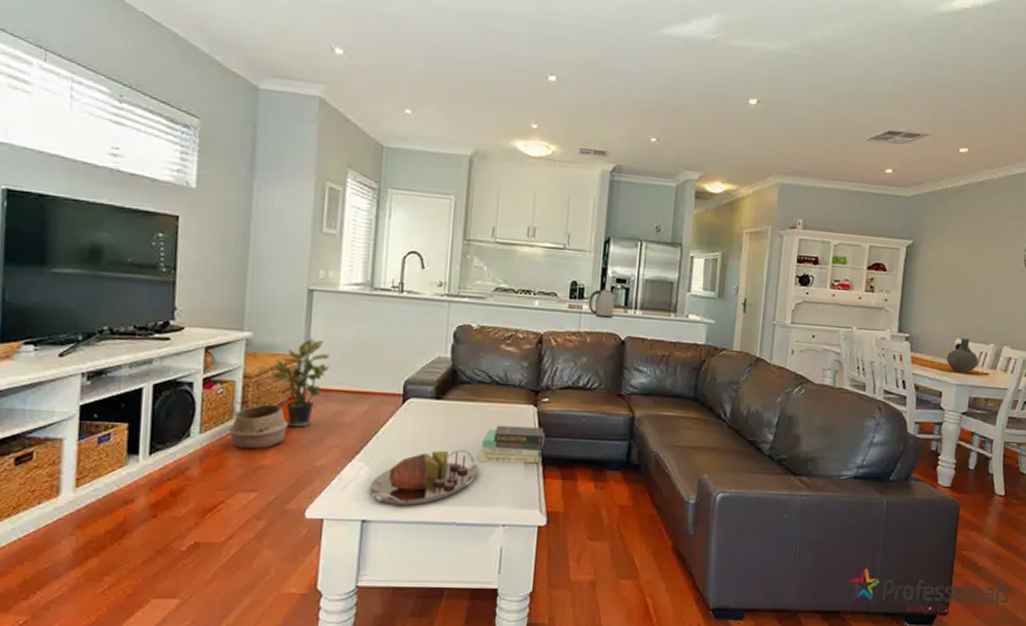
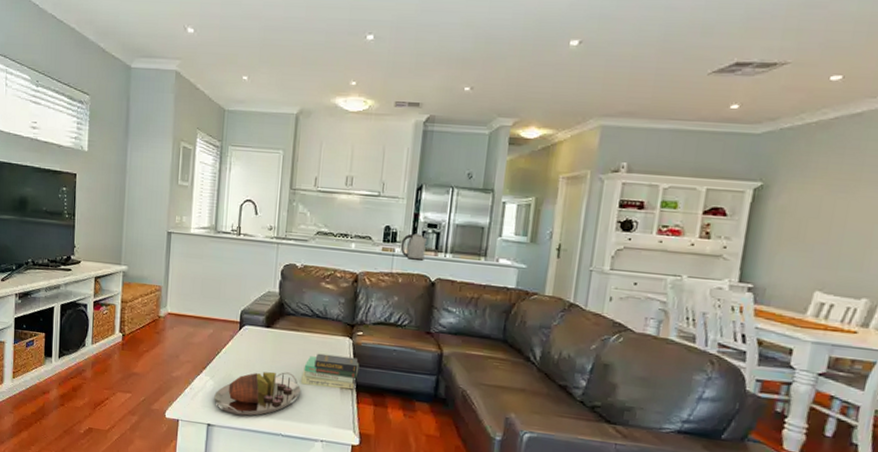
woven basket: present [227,399,289,449] -> none [110,320,154,360]
potted plant: present [272,337,330,428] -> none [142,271,184,345]
ceramic jug: present [946,338,978,374] -> none [800,291,844,331]

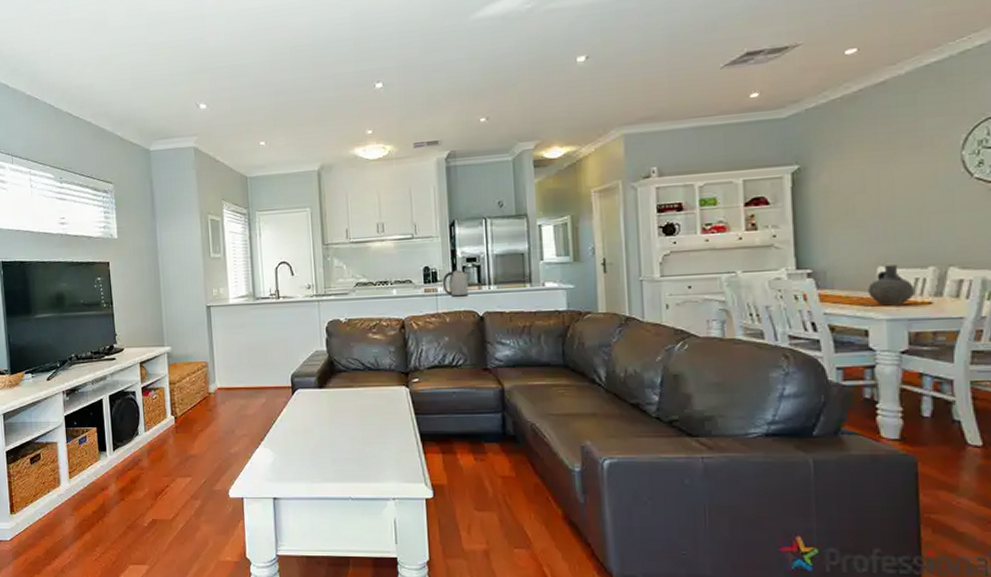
serving tray: present [214,372,301,416] -> none [276,431,364,483]
books: present [301,353,360,390] -> none [363,406,421,442]
ceramic jug: none [800,291,844,331] -> present [868,264,914,306]

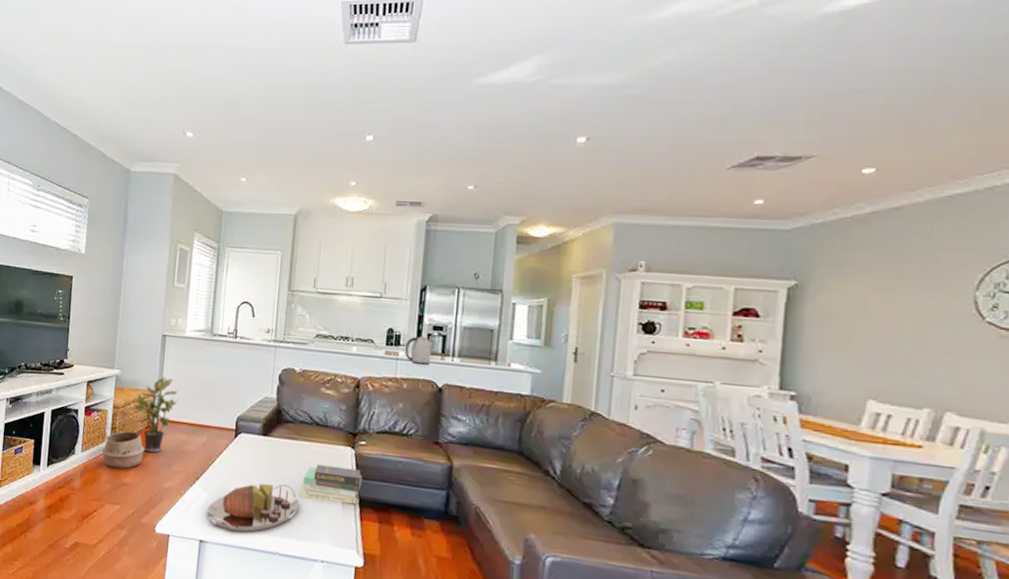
woven basket: none [160,399,207,441] -> present [101,426,146,469]
potted plant: none [189,346,231,422] -> present [134,376,178,453]
serving tray: none [276,431,364,483] -> present [207,483,299,532]
books: none [363,406,421,442] -> present [300,464,363,505]
ceramic jug: present [868,264,914,306] -> none [854,399,905,445]

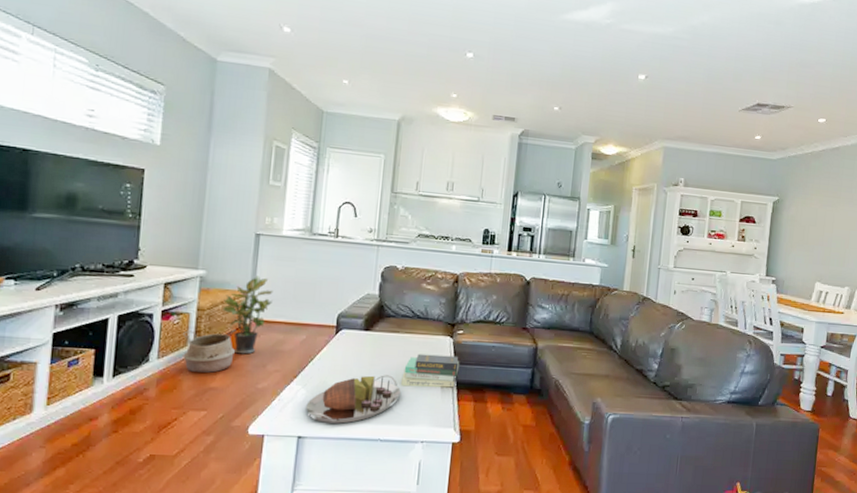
kettle: present [404,336,432,366] -> none [498,236,522,262]

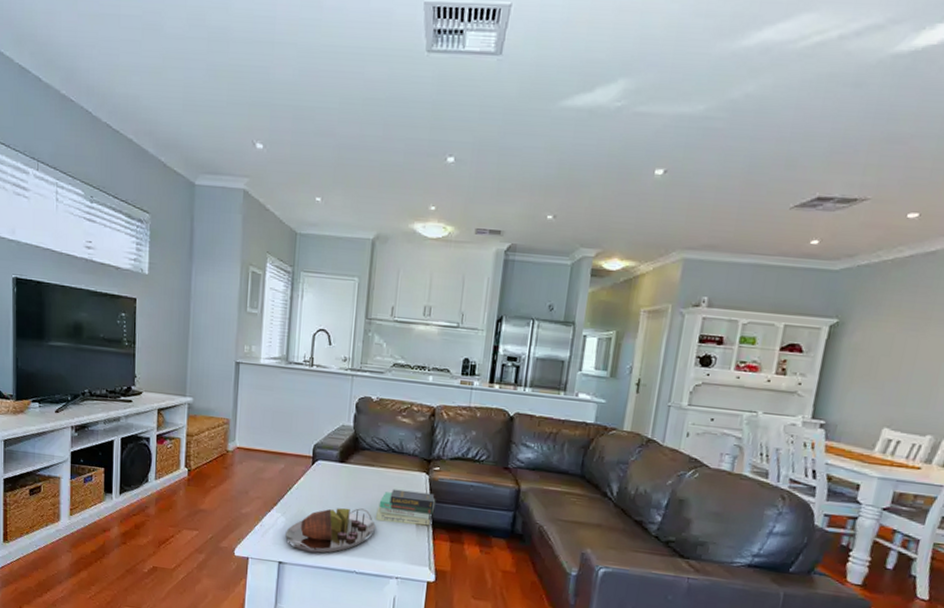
woven basket: present [182,329,237,373] -> none [174,454,222,496]
potted plant: present [222,275,274,354] -> none [208,404,253,480]

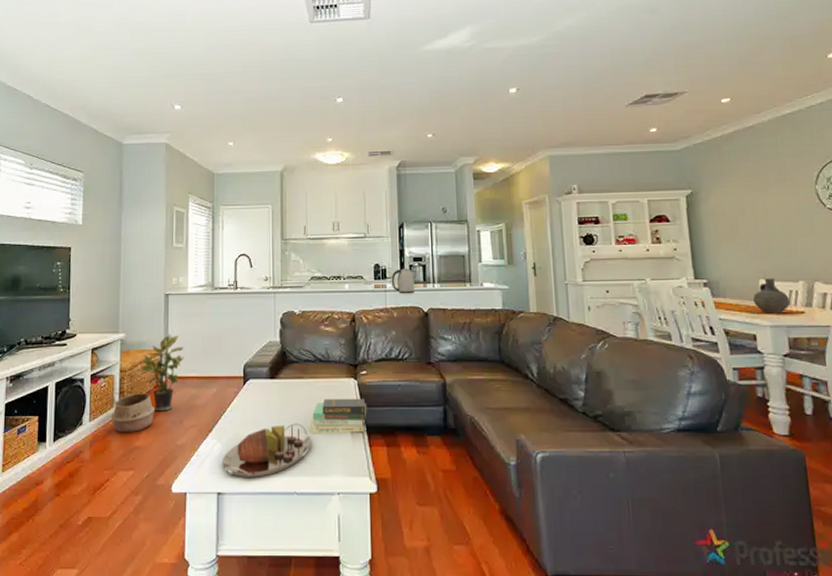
woven basket: none [174,454,222,496] -> present [108,388,156,432]
potted plant: none [208,404,253,480] -> present [141,334,184,412]
kettle: none [479,367,506,396] -> present [391,268,415,295]
ceramic jug: none [868,427,910,467] -> present [753,278,790,314]

